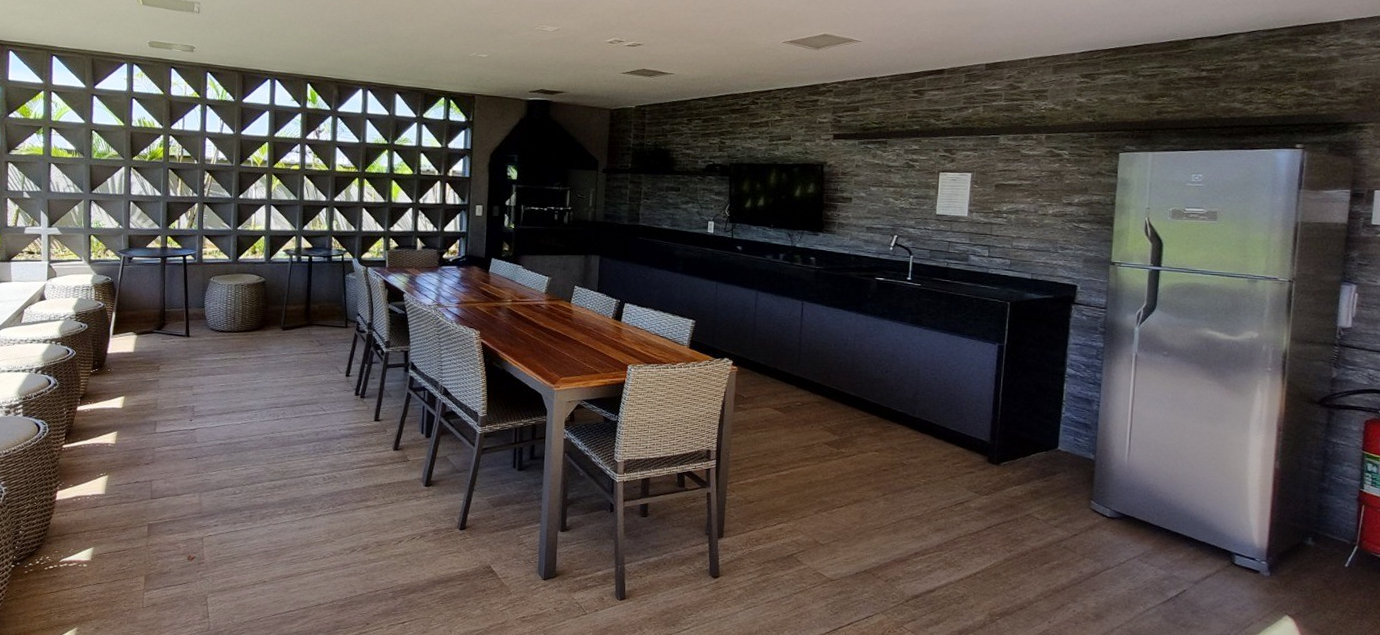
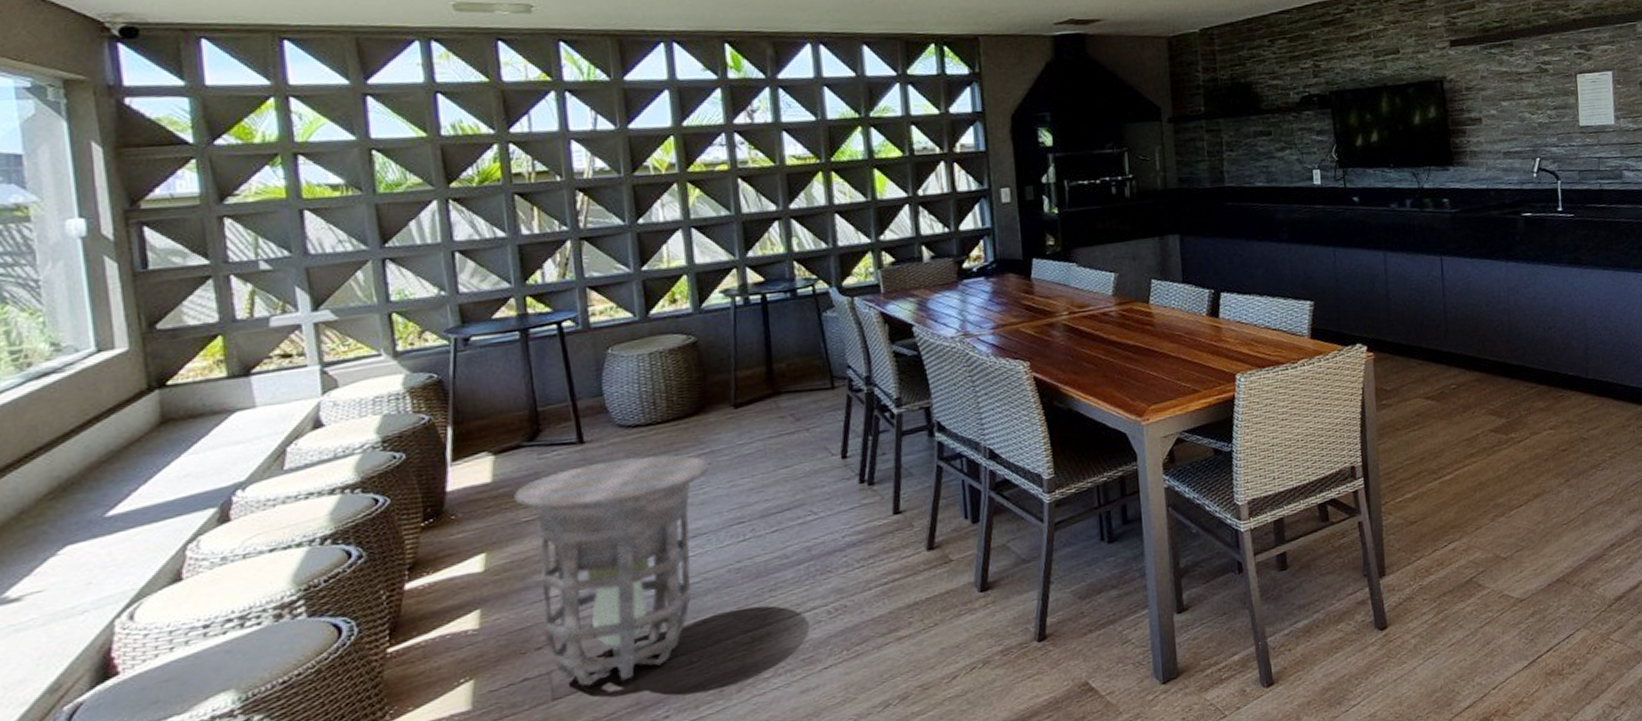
side table: none [145,350,262,496] -> present [514,455,709,686]

